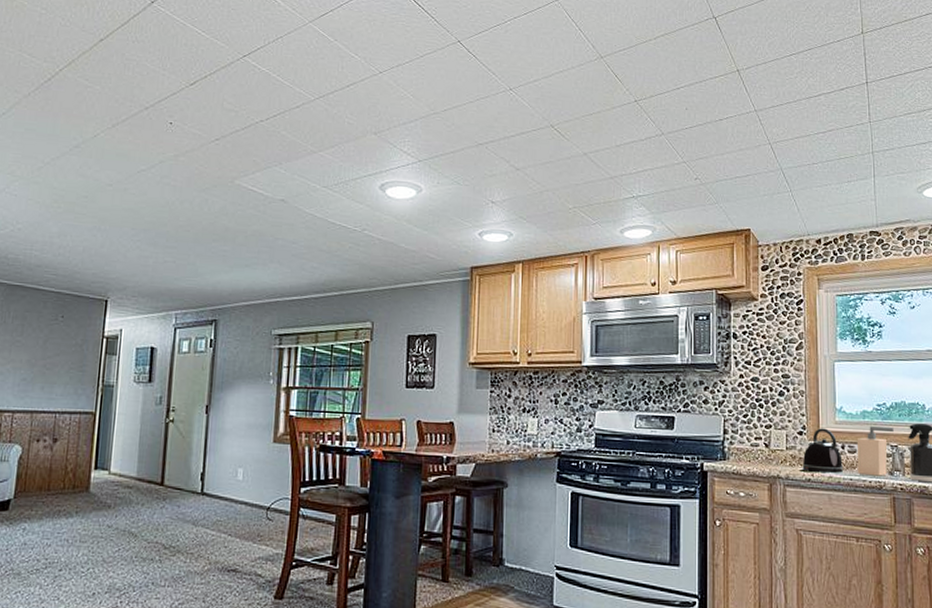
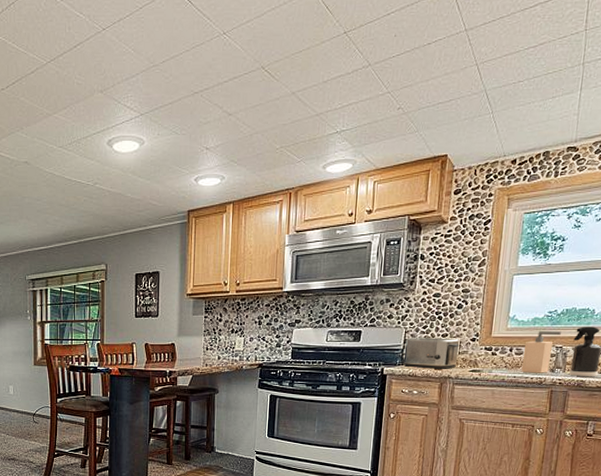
toaster: none [725,427,786,467] -> present [403,338,460,369]
kettle: present [802,428,844,473] -> none [471,334,510,372]

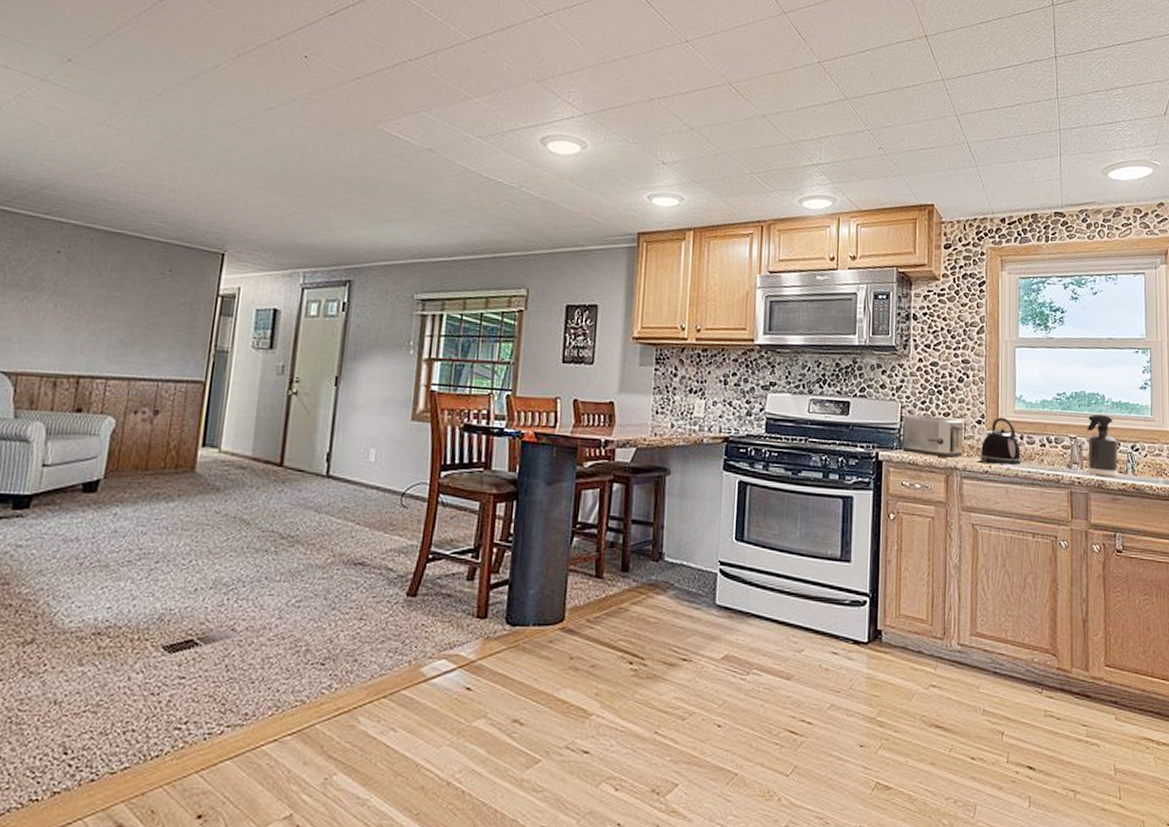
kettle: none [471,334,510,372] -> present [980,417,1022,465]
soap dispenser: present [521,331,561,373] -> none [1035,416,1073,469]

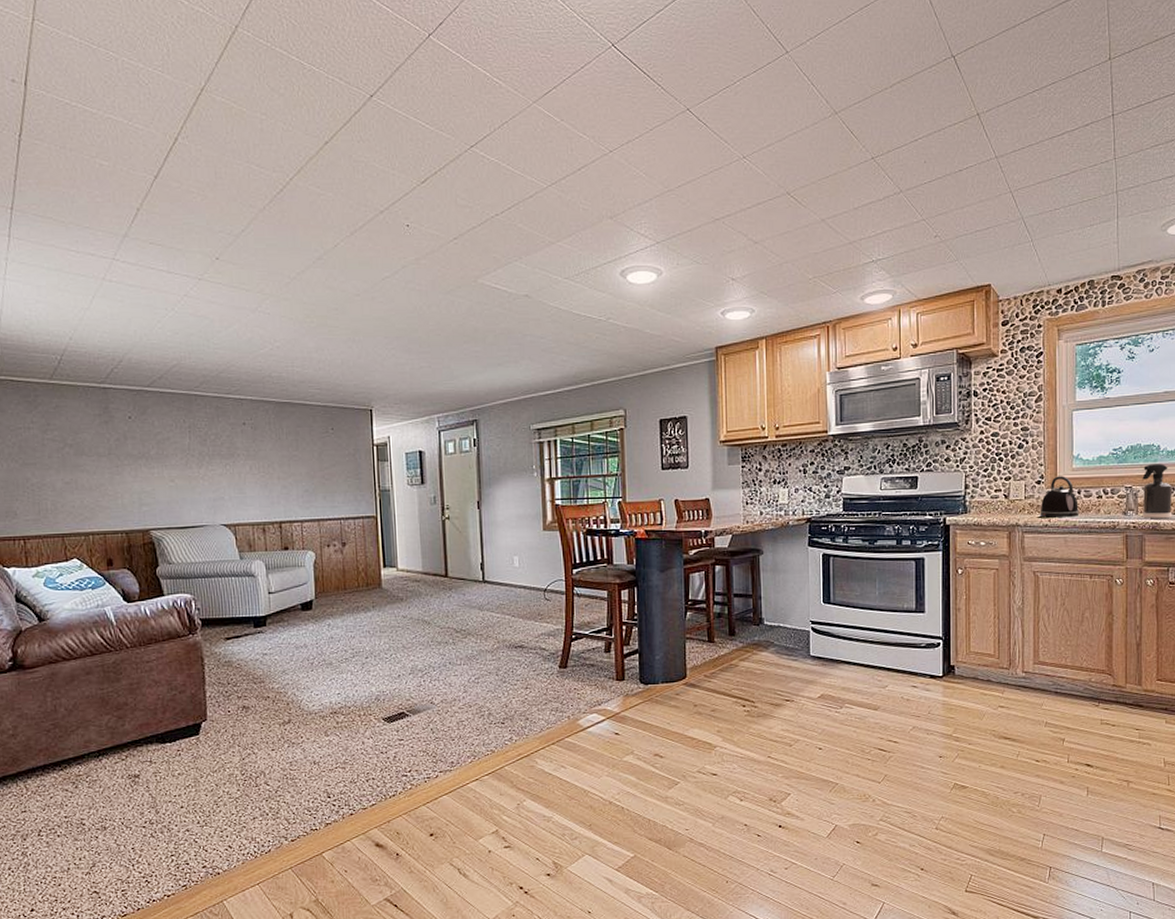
toaster: present [901,414,964,458] -> none [966,481,1025,517]

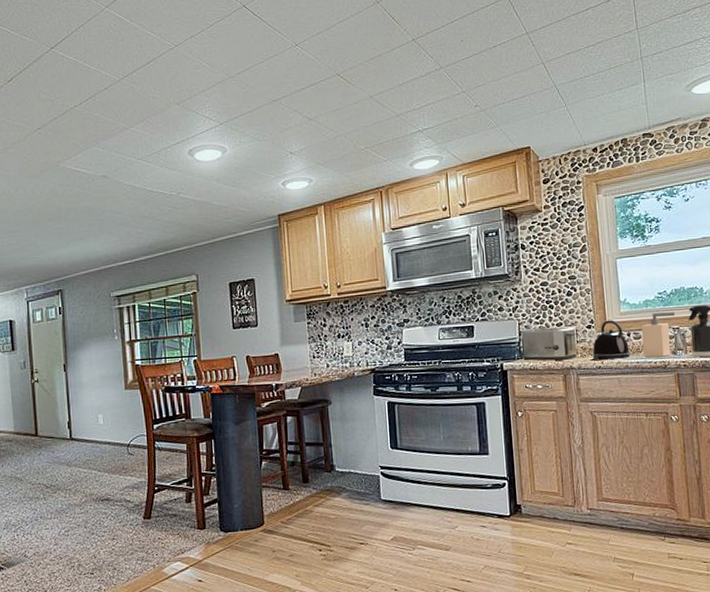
toaster: none [966,481,1025,517] -> present [520,326,577,361]
soap dispenser: none [1092,470,1129,517] -> present [641,312,675,357]

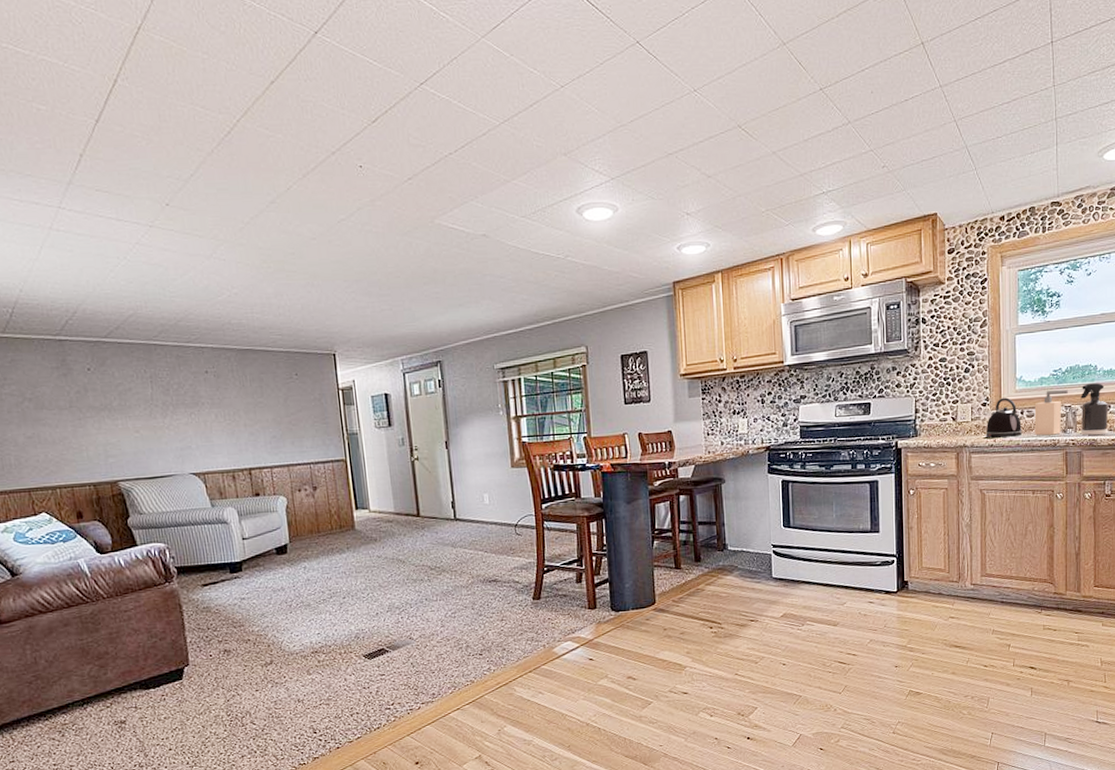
toaster: present [520,326,577,361] -> none [916,404,971,439]

